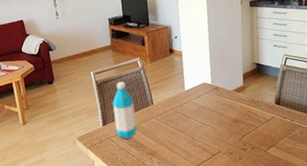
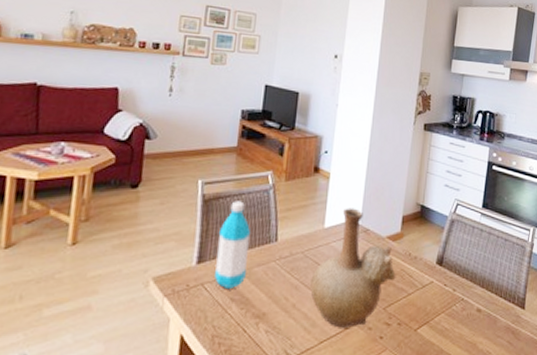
vase: none [182,73,245,155] -> present [310,208,396,328]

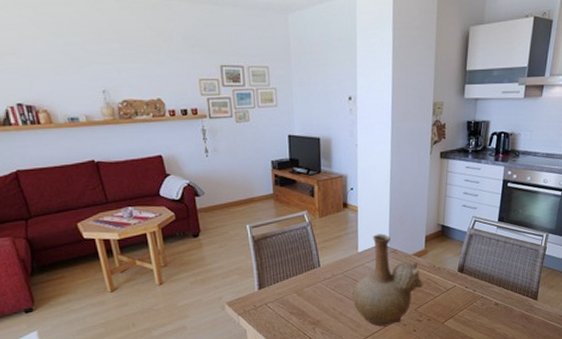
water bottle: present [215,201,251,290] -> none [271,238,299,306]

